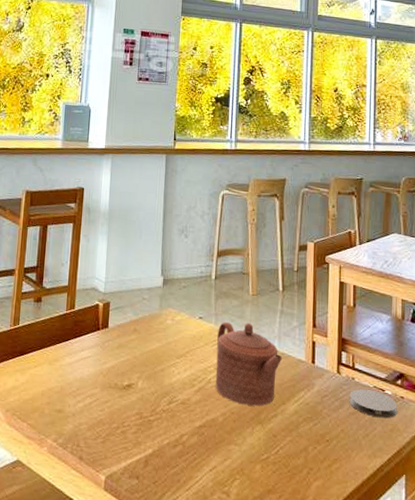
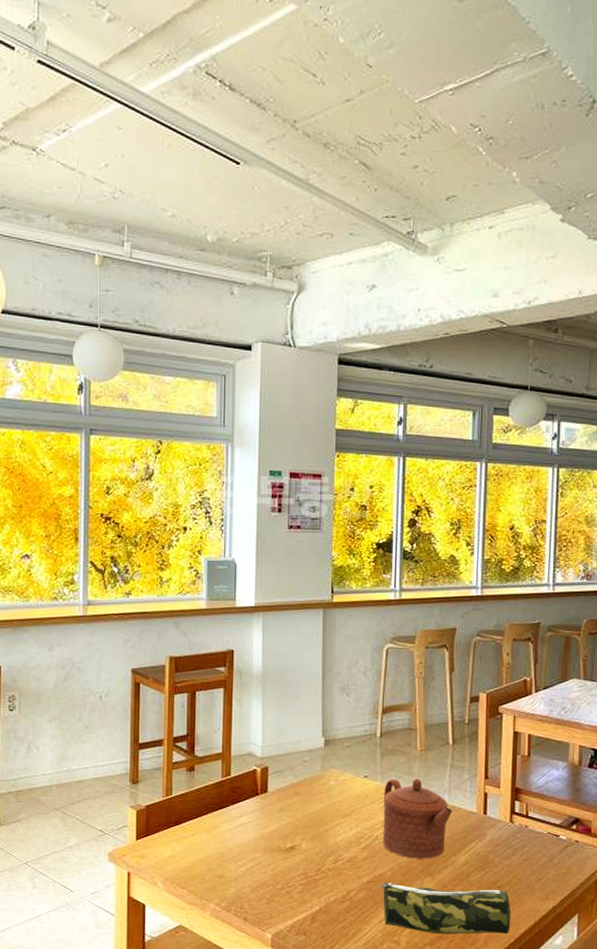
pencil case: none [210,427,340,492] -> present [378,882,511,935]
coaster: present [349,389,397,419] -> none [522,836,572,863]

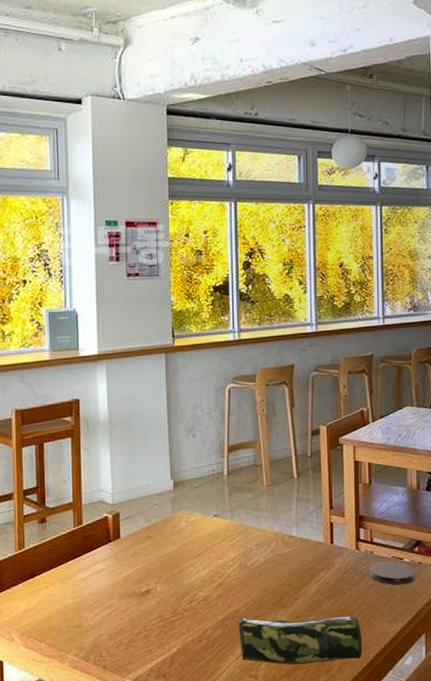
teapot: present [382,778,453,859] -> none [234,514,301,593]
coaster: none [522,836,572,863] -> present [369,560,416,585]

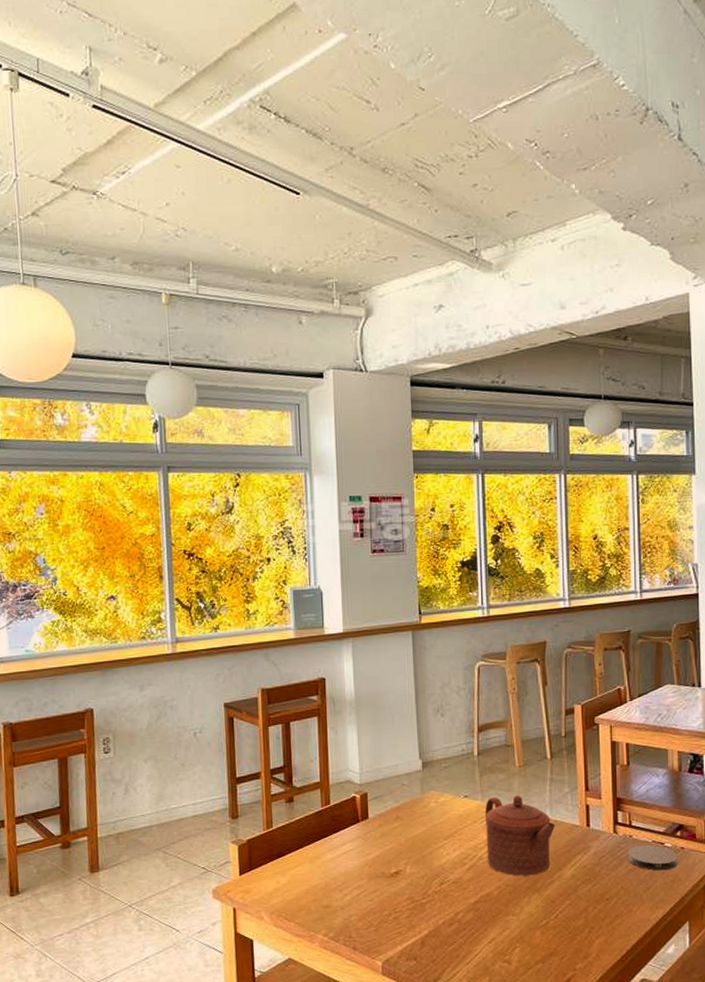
teapot: none [234,514,301,593] -> present [485,795,556,876]
pencil case: present [234,616,363,665] -> none [486,901,622,951]

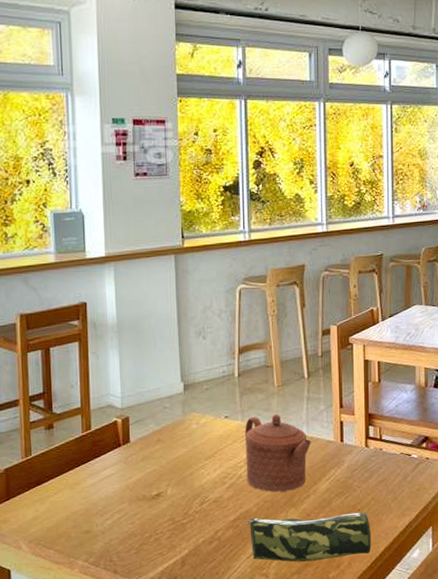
pencil case: none [486,901,622,951] -> present [245,512,371,562]
coaster: present [628,845,678,871] -> none [378,457,423,481]

